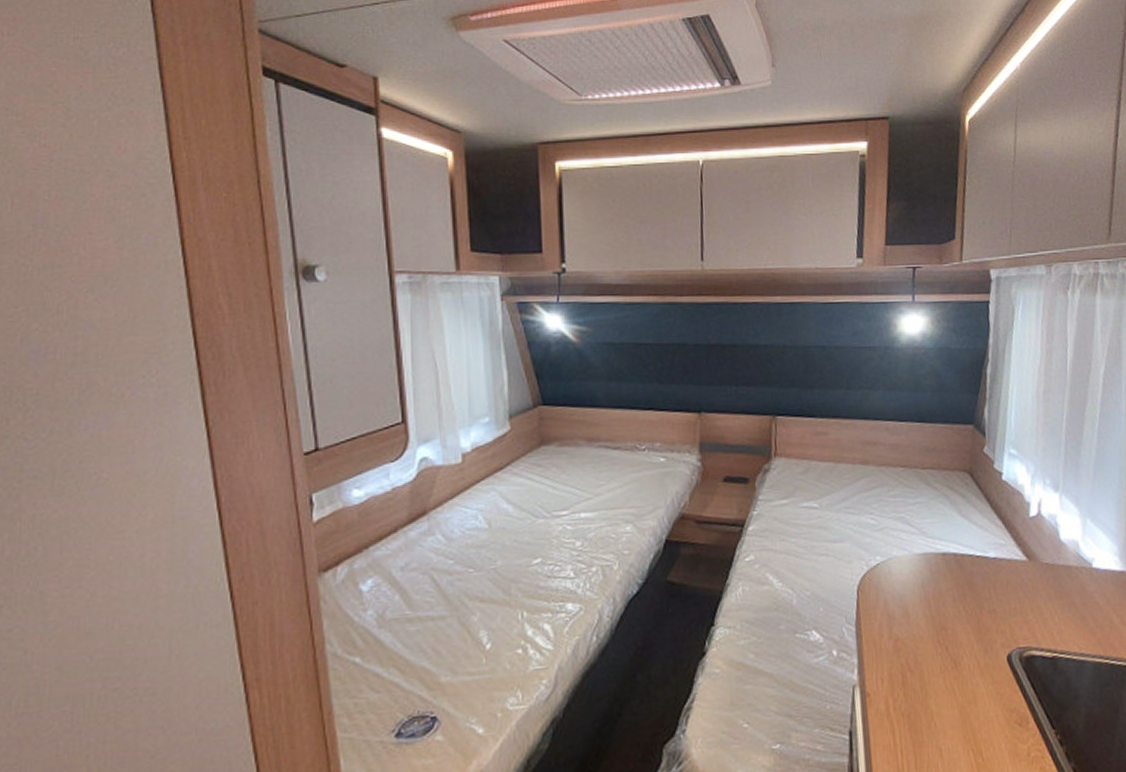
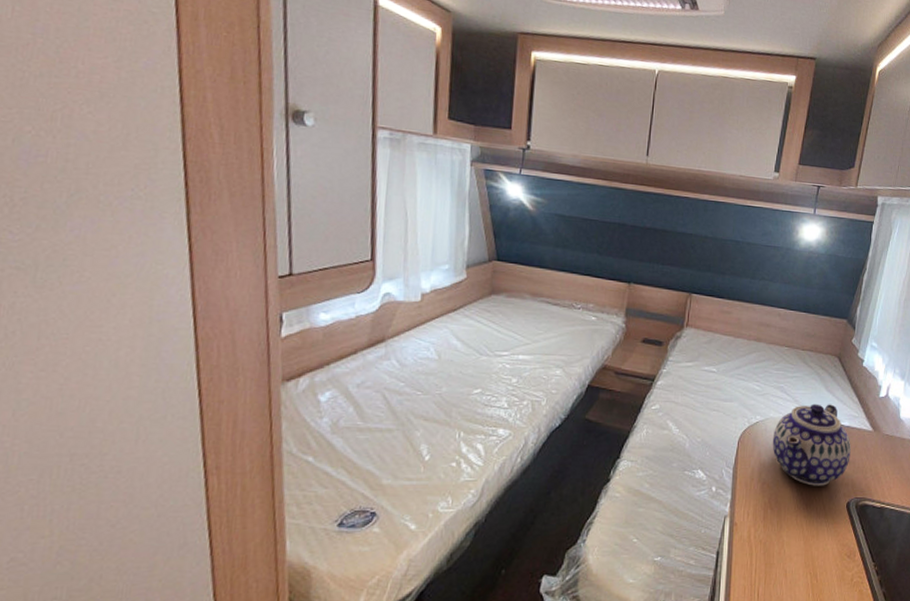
teapot: none [900,532,1003,638] -> present [772,403,851,486]

